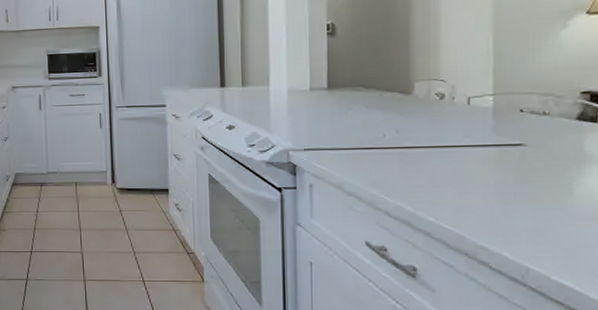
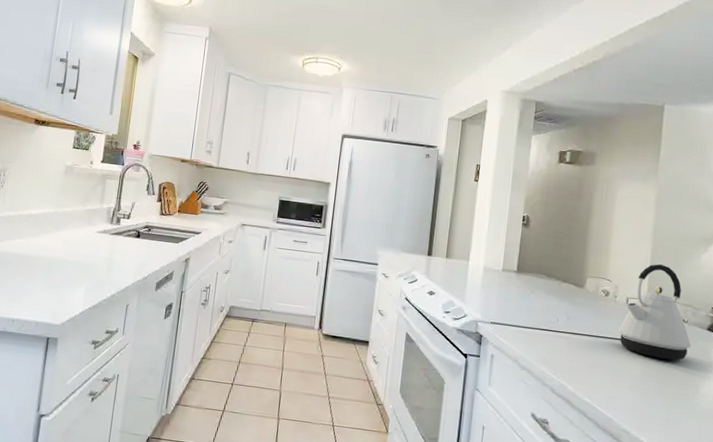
kettle: none [461,52,556,162] -> present [618,264,691,361]

